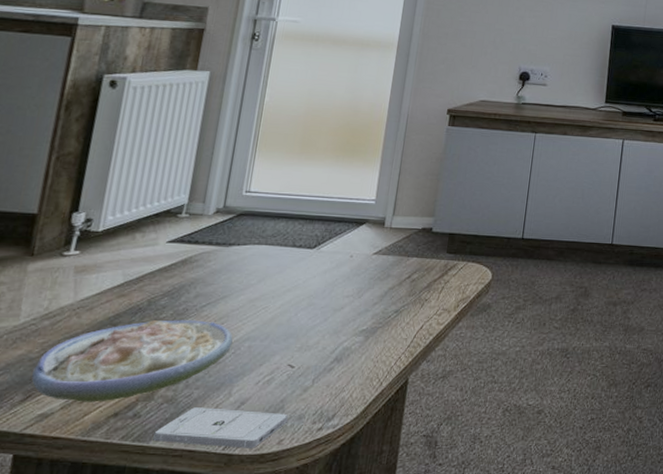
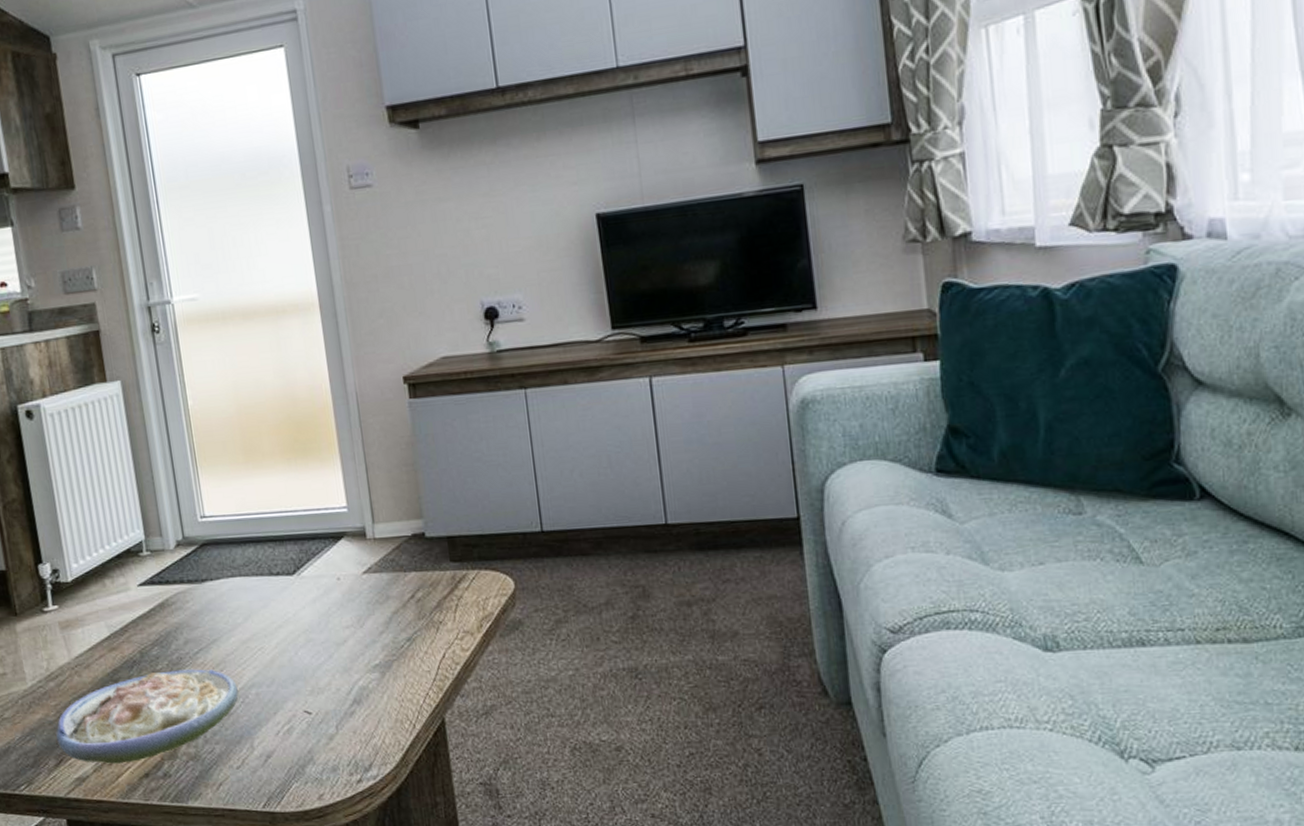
smartphone: present [153,407,288,448] -> none [189,763,322,806]

